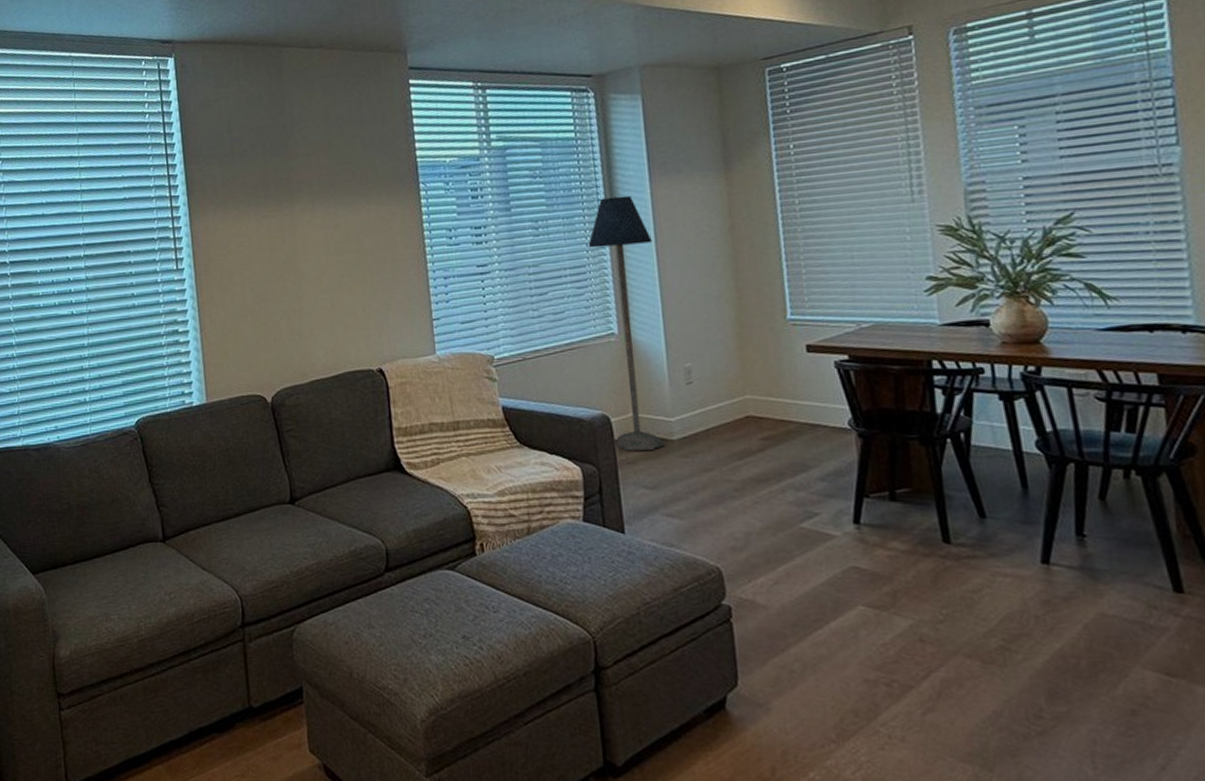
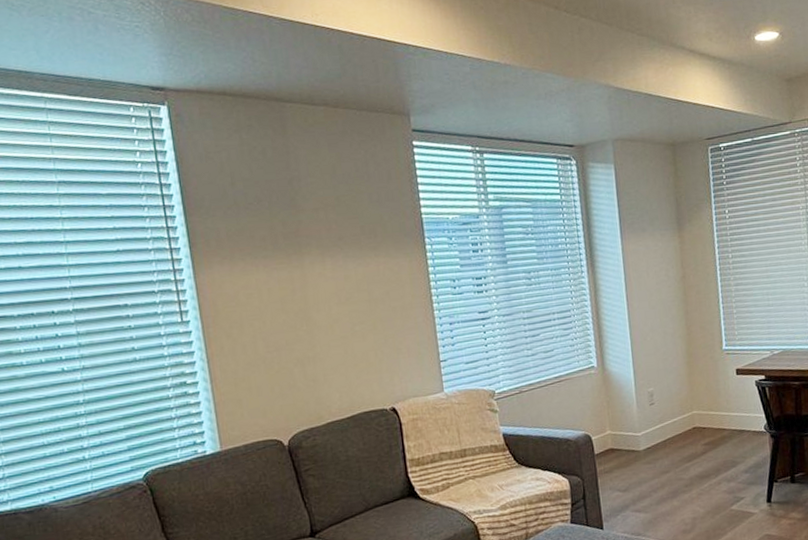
floor lamp: present [588,195,666,451] -> none [572,250,634,463]

